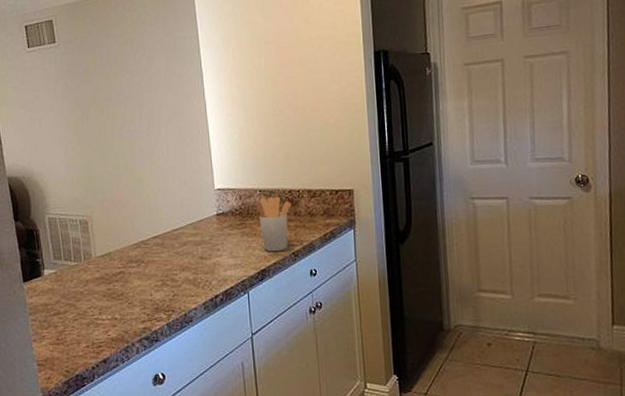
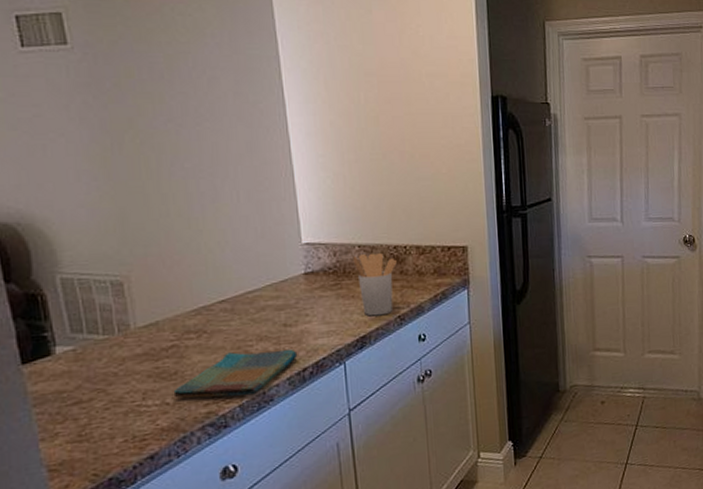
dish towel: none [120,278,210,316] -> present [173,348,297,399]

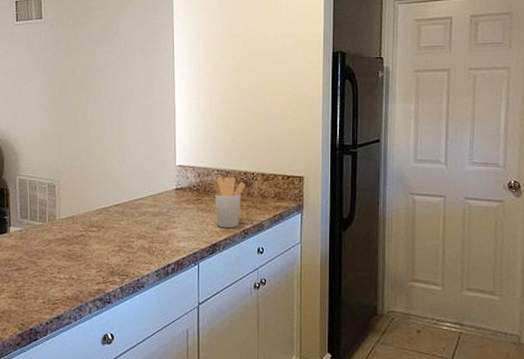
dish towel: present [173,348,297,399] -> none [77,245,164,281]

